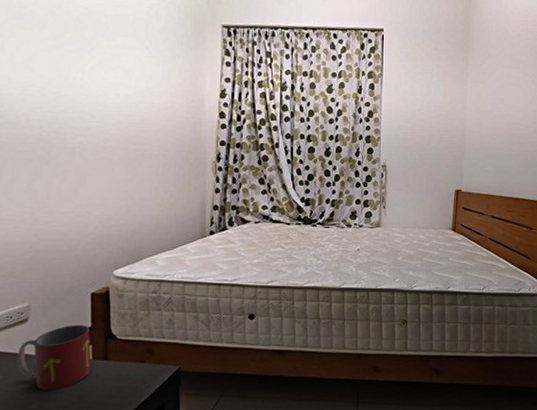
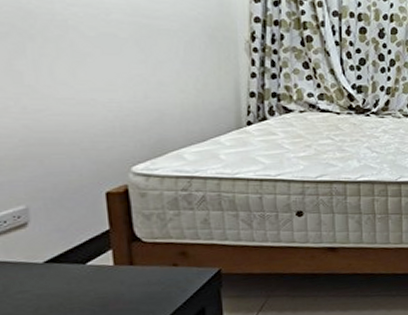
mug: present [18,324,92,391] -> none [18,227,115,302]

